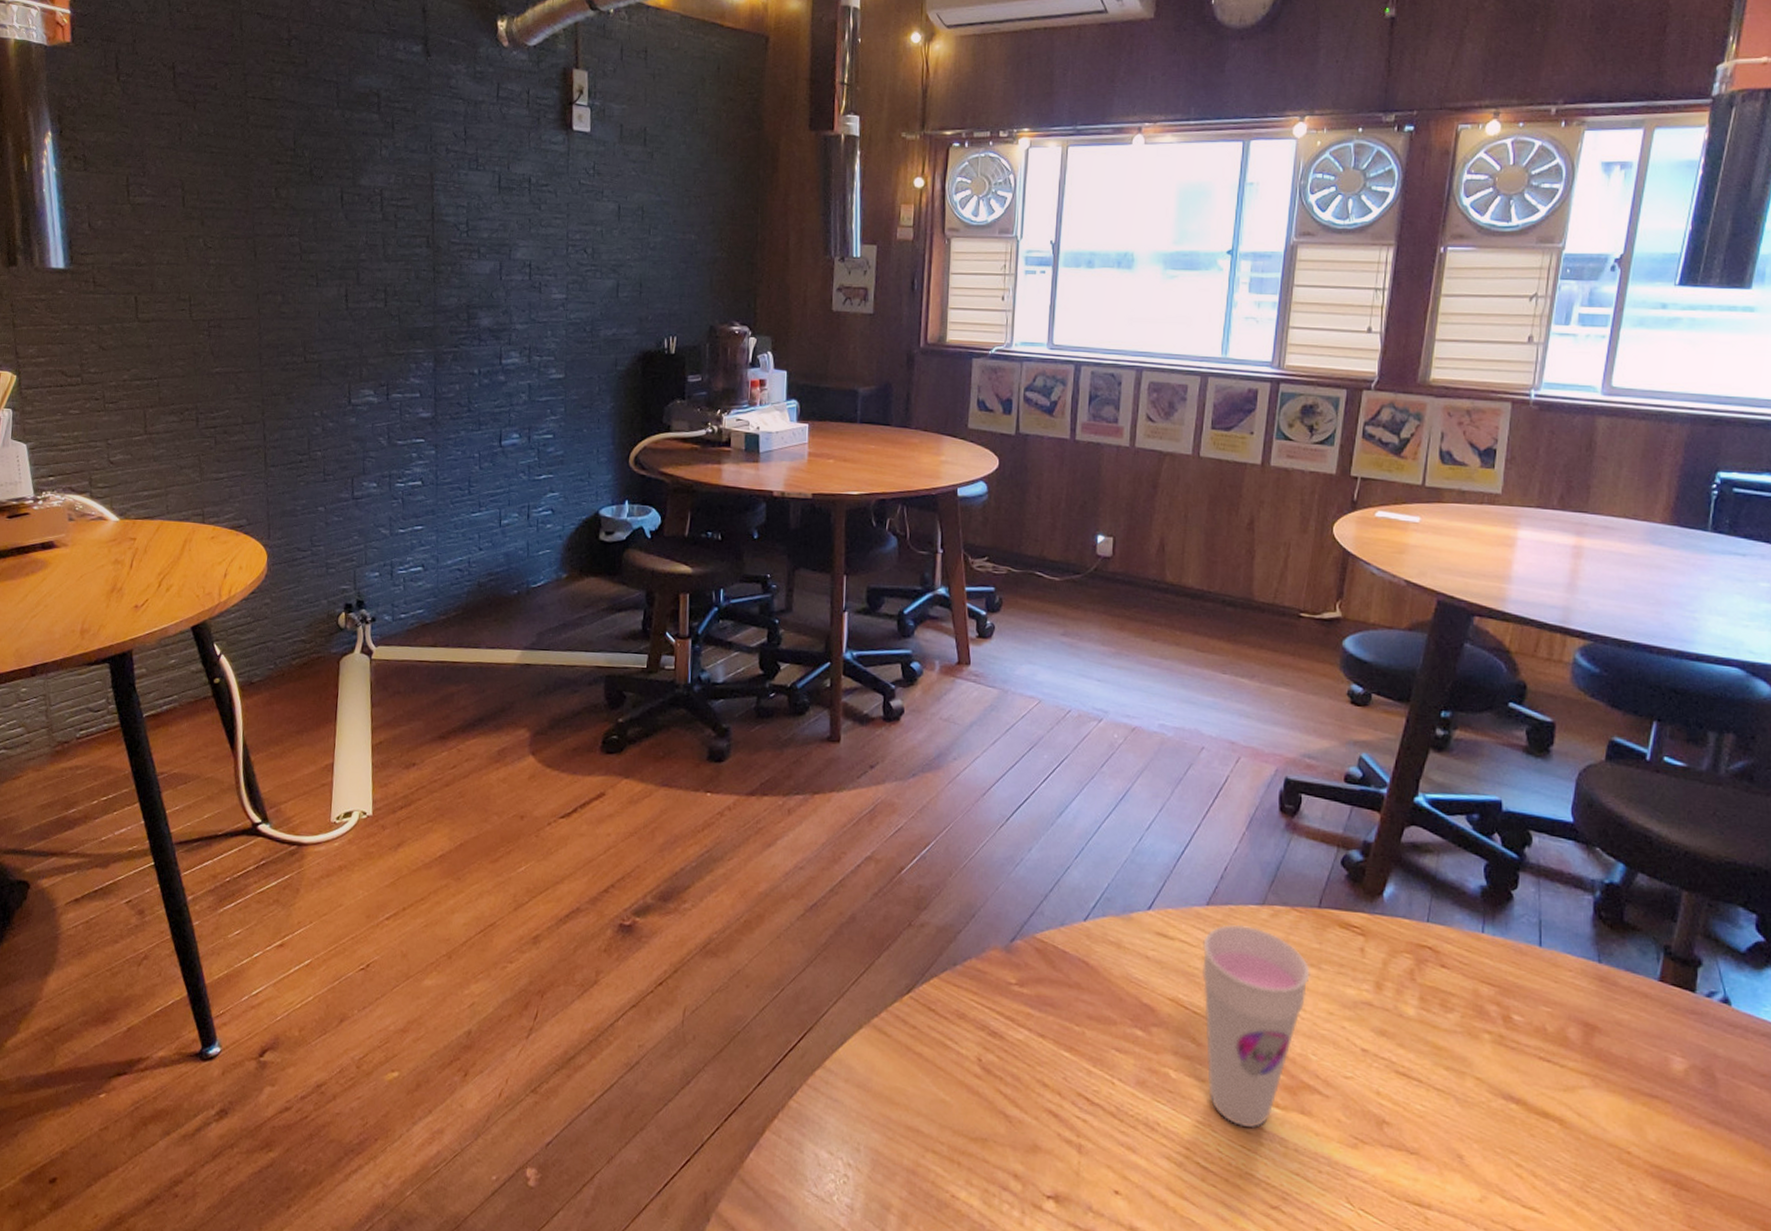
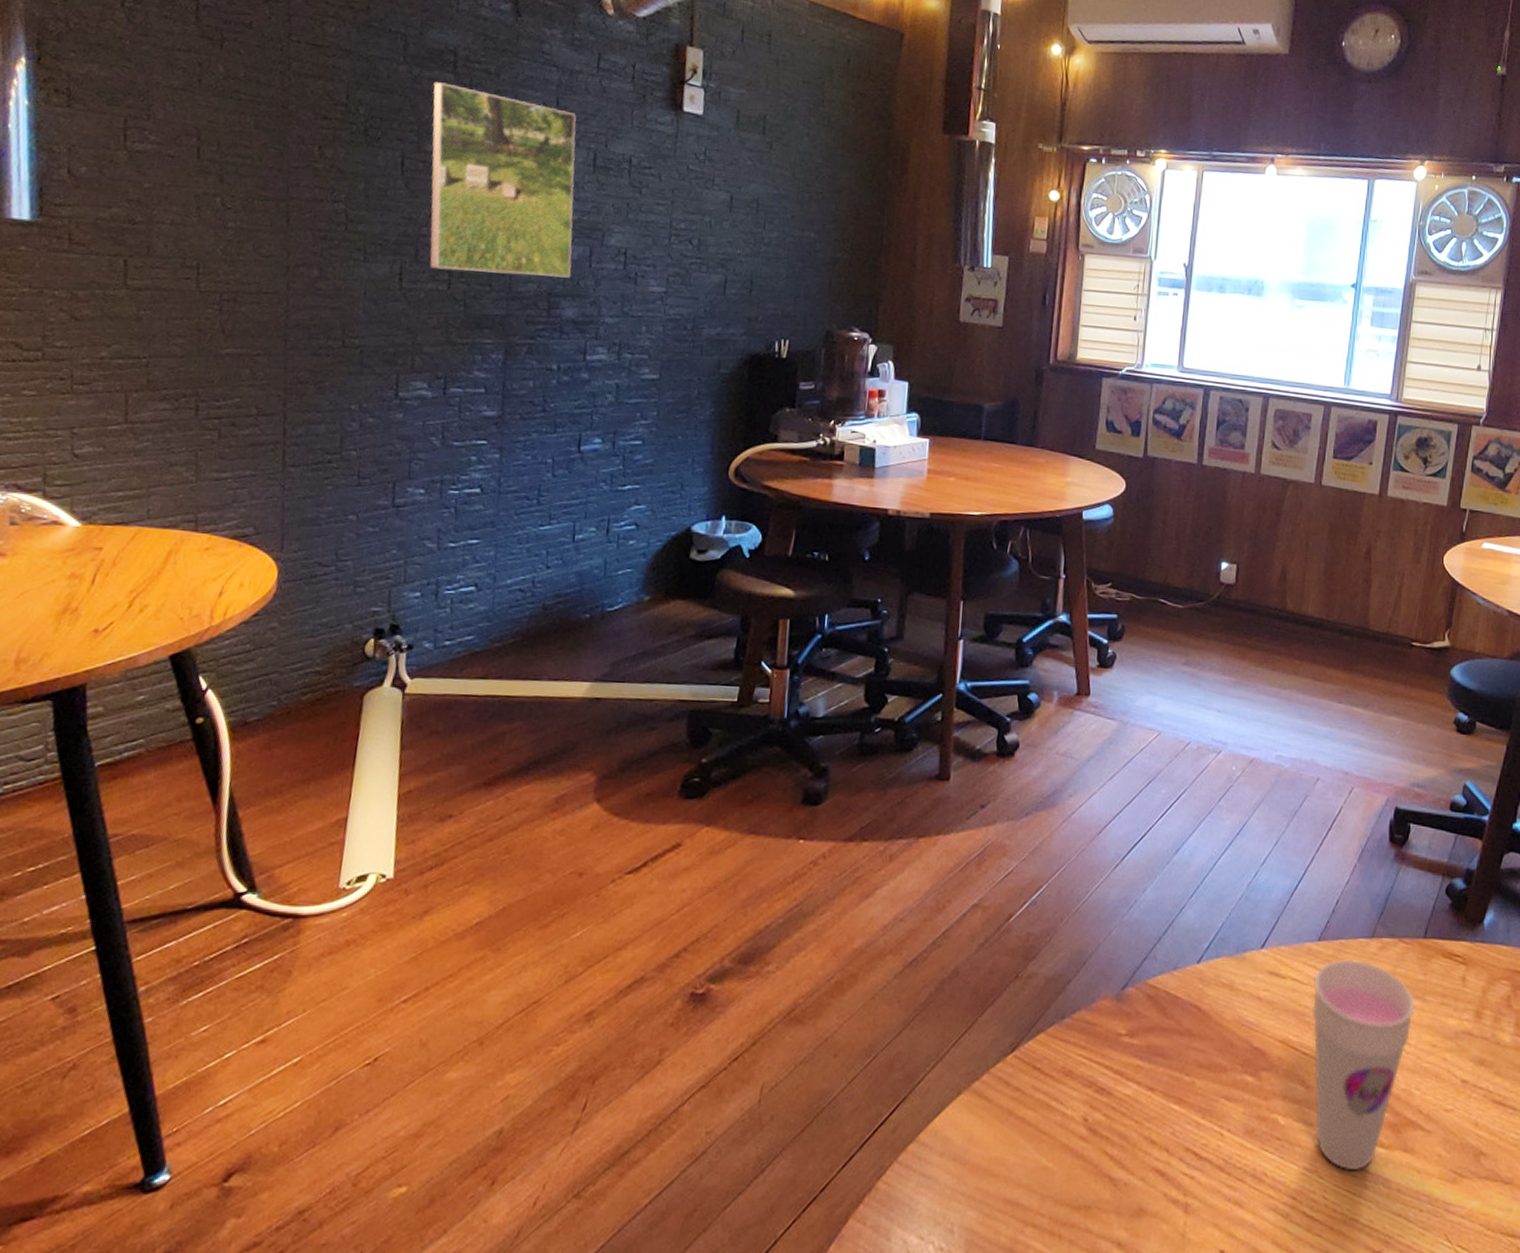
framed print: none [362,122,485,291] -> present [429,82,577,278]

